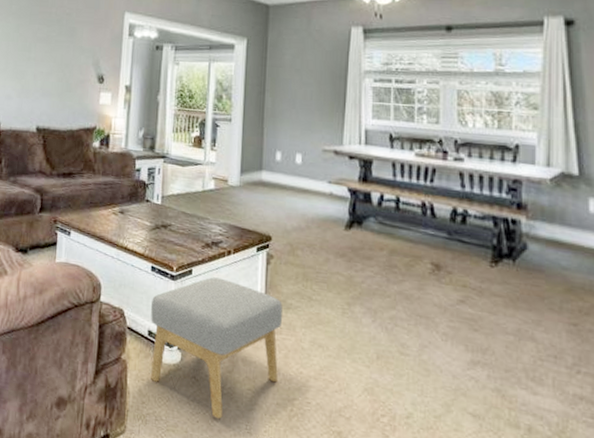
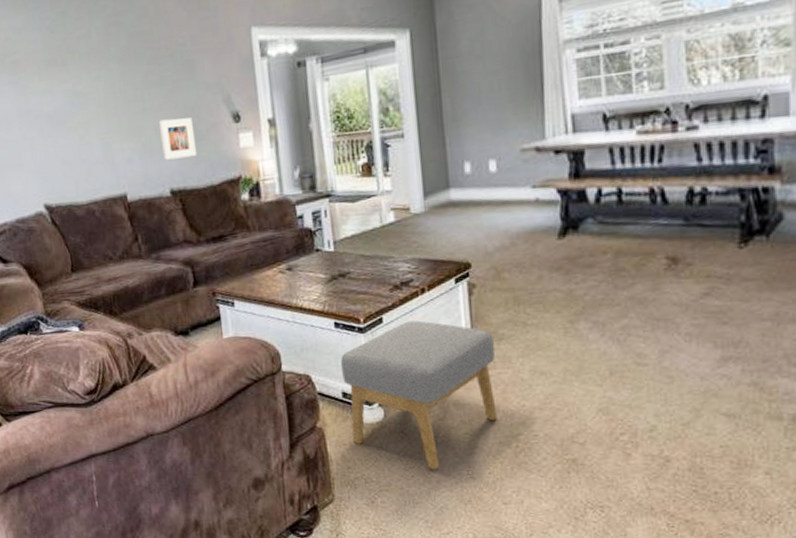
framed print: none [36,69,65,104] -> present [159,117,197,160]

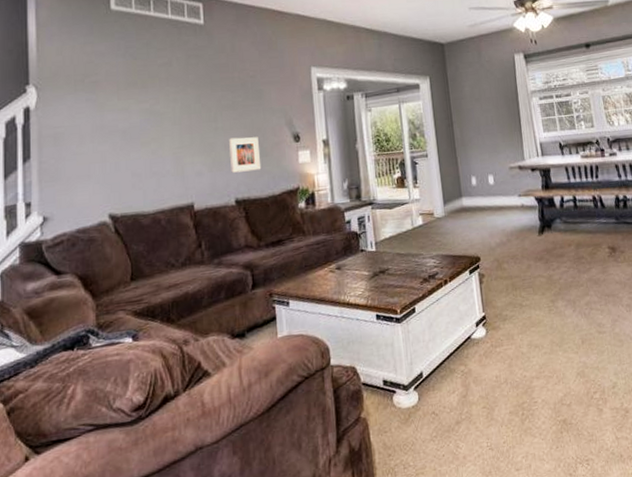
footstool: present [341,320,497,469] -> none [382,308,507,446]

